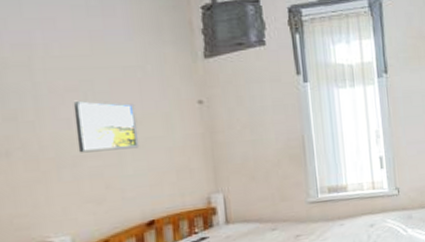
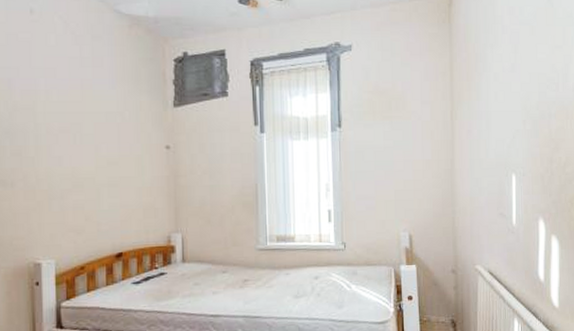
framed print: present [73,100,140,153] -> none [64,141,115,187]

